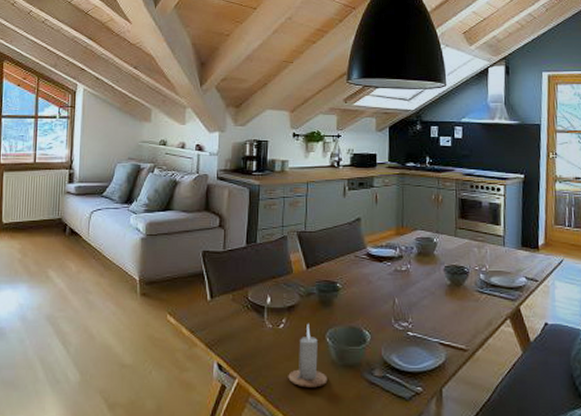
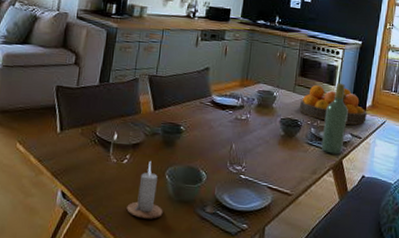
fruit bowl: none [463,227,541,267] -> present [299,85,367,125]
wine bottle: none [493,222,520,301] -> present [321,82,348,154]

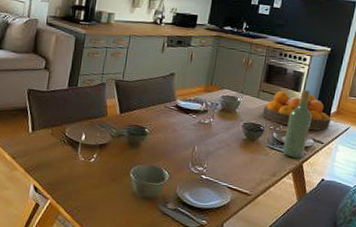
candle: present [126,161,163,219] -> none [93,161,127,213]

